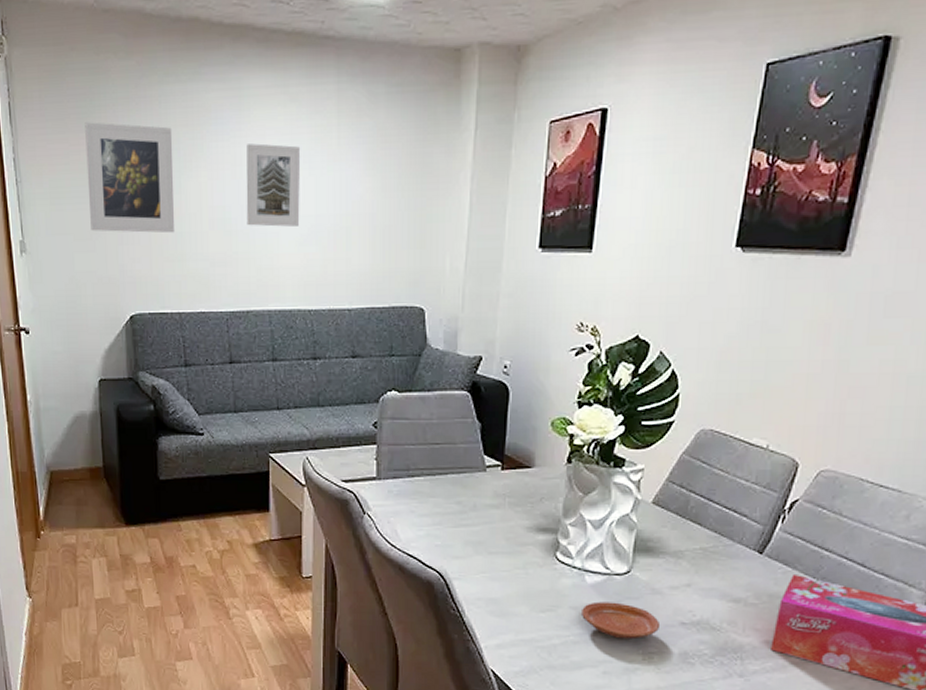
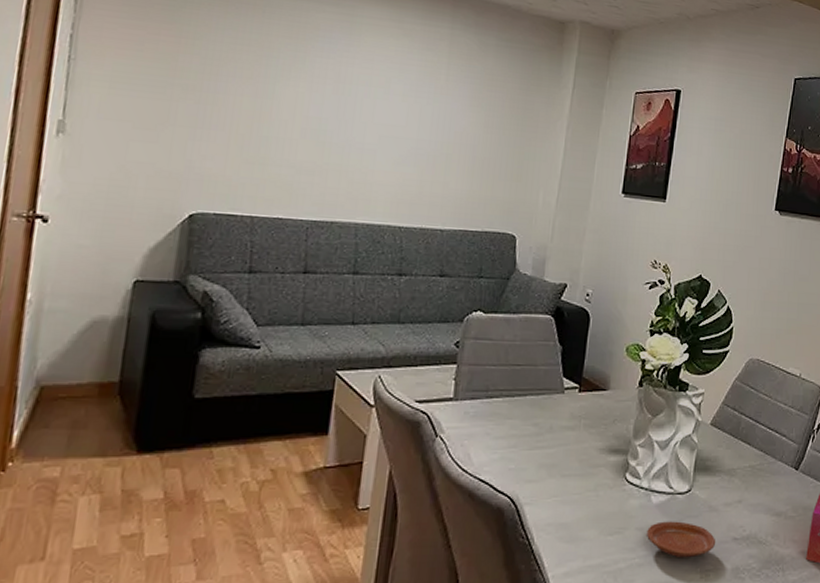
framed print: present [85,122,174,234] -> none [157,15,274,136]
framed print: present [246,143,301,227] -> none [343,65,409,147]

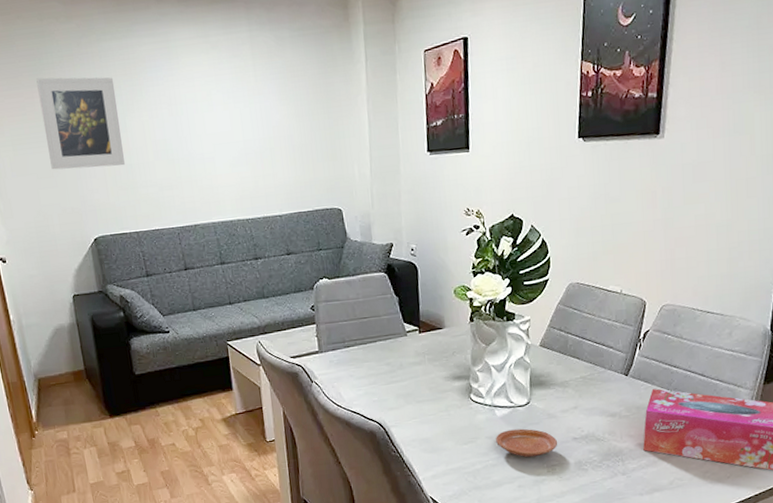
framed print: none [157,15,274,136] -> present [36,77,125,170]

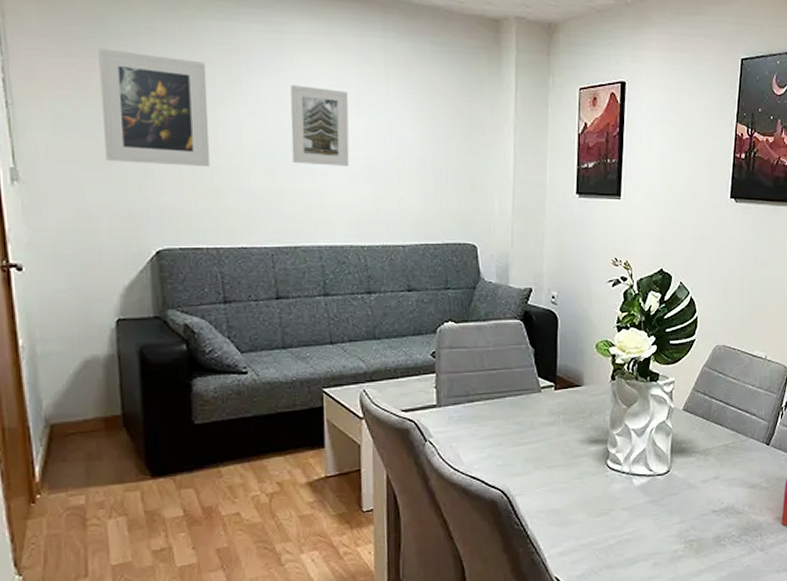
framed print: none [179,85,231,154] -> present [290,85,350,166]
plate: present [496,428,558,458] -> none [632,499,697,532]

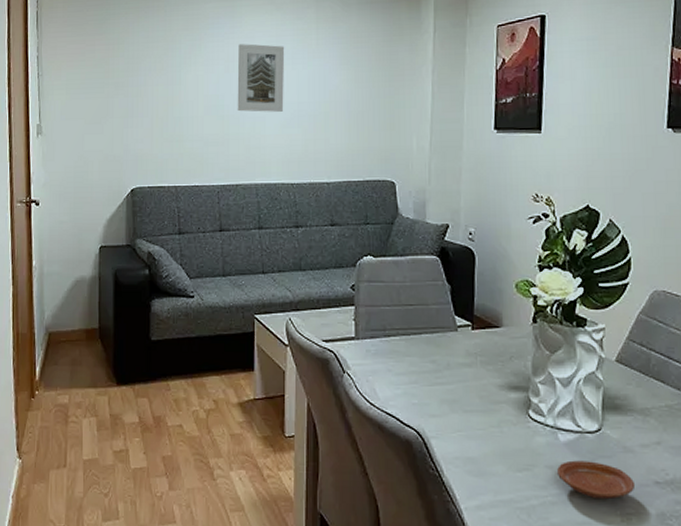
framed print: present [98,48,209,167] -> none [100,27,175,118]
plate: none [632,499,697,532] -> present [557,460,636,500]

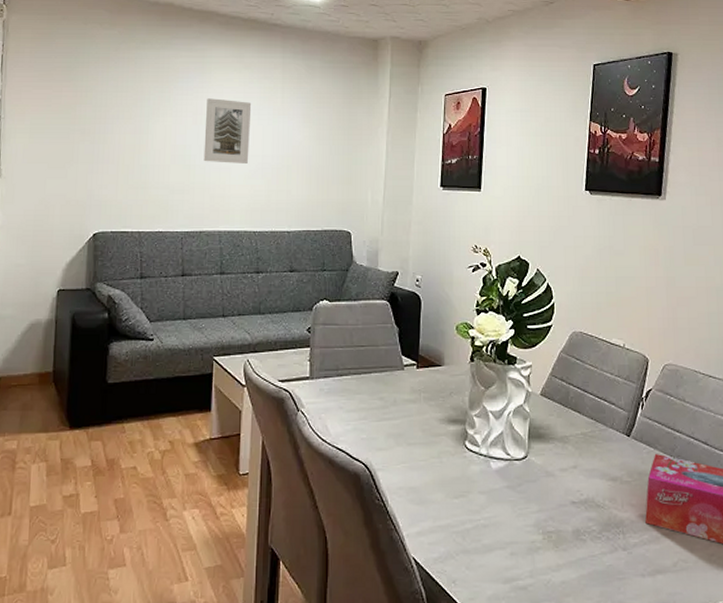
plate: present [557,460,636,500] -> none [489,485,556,520]

